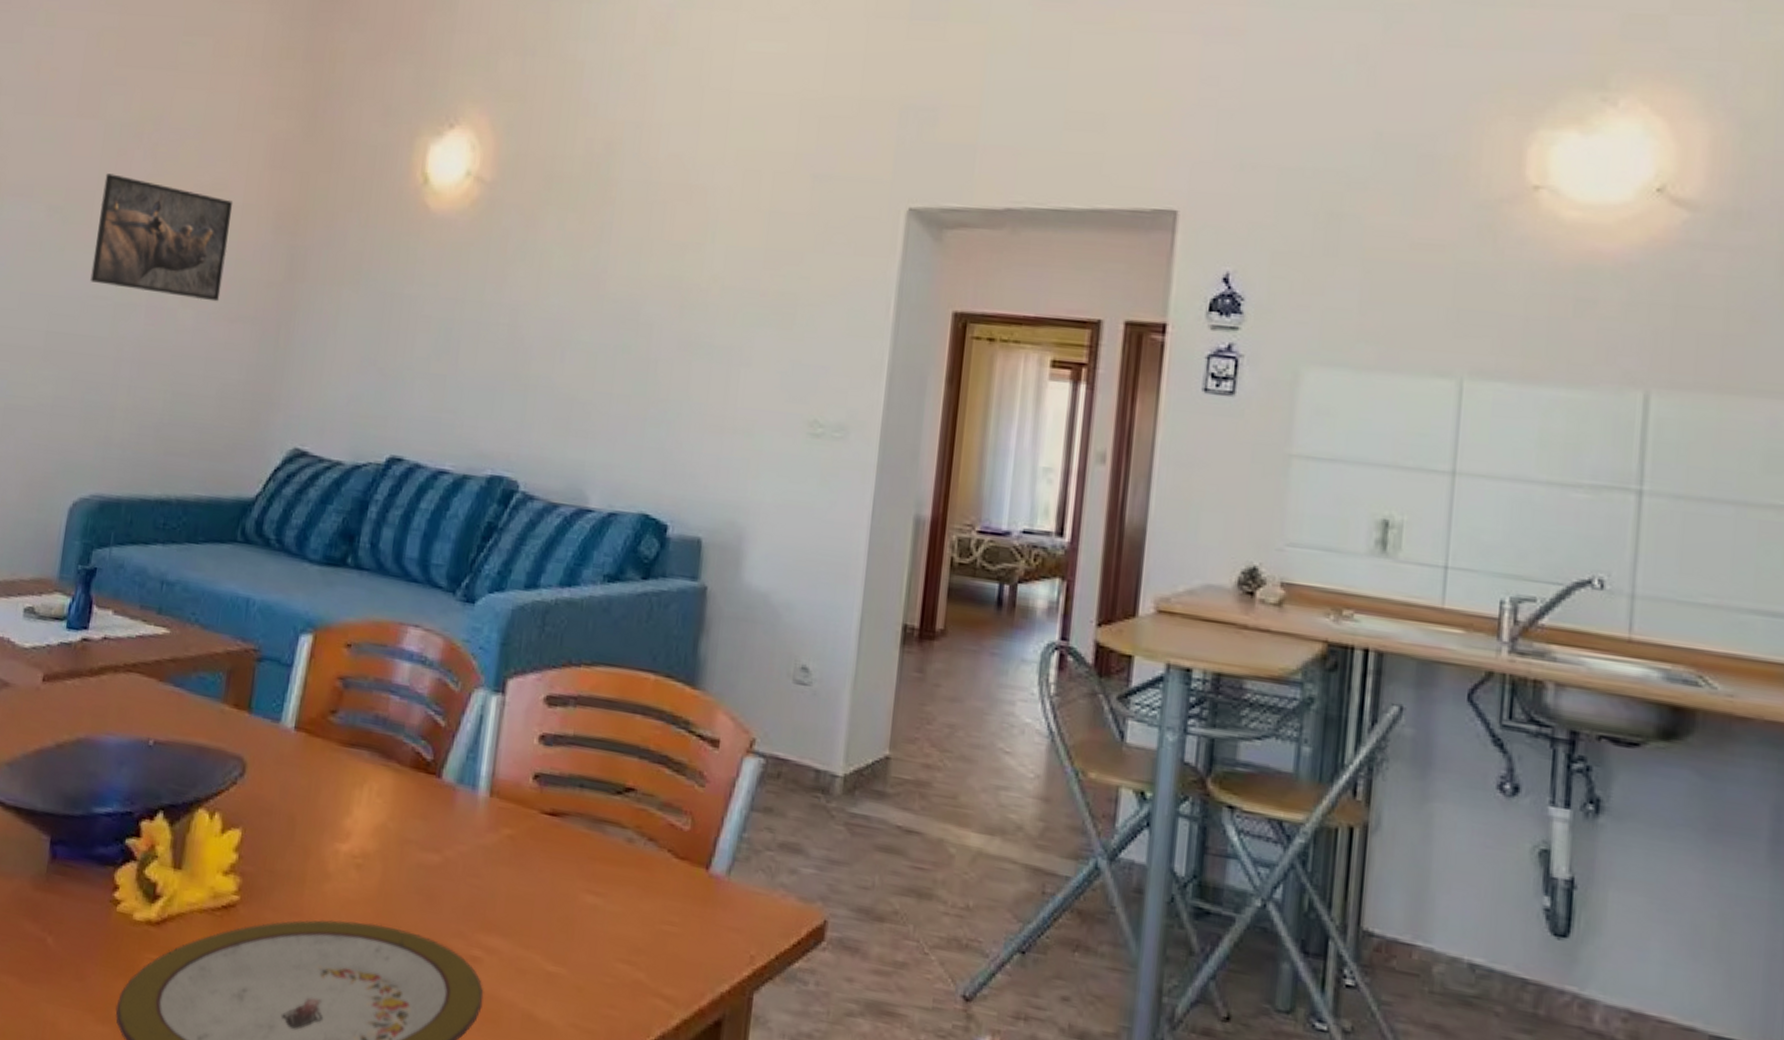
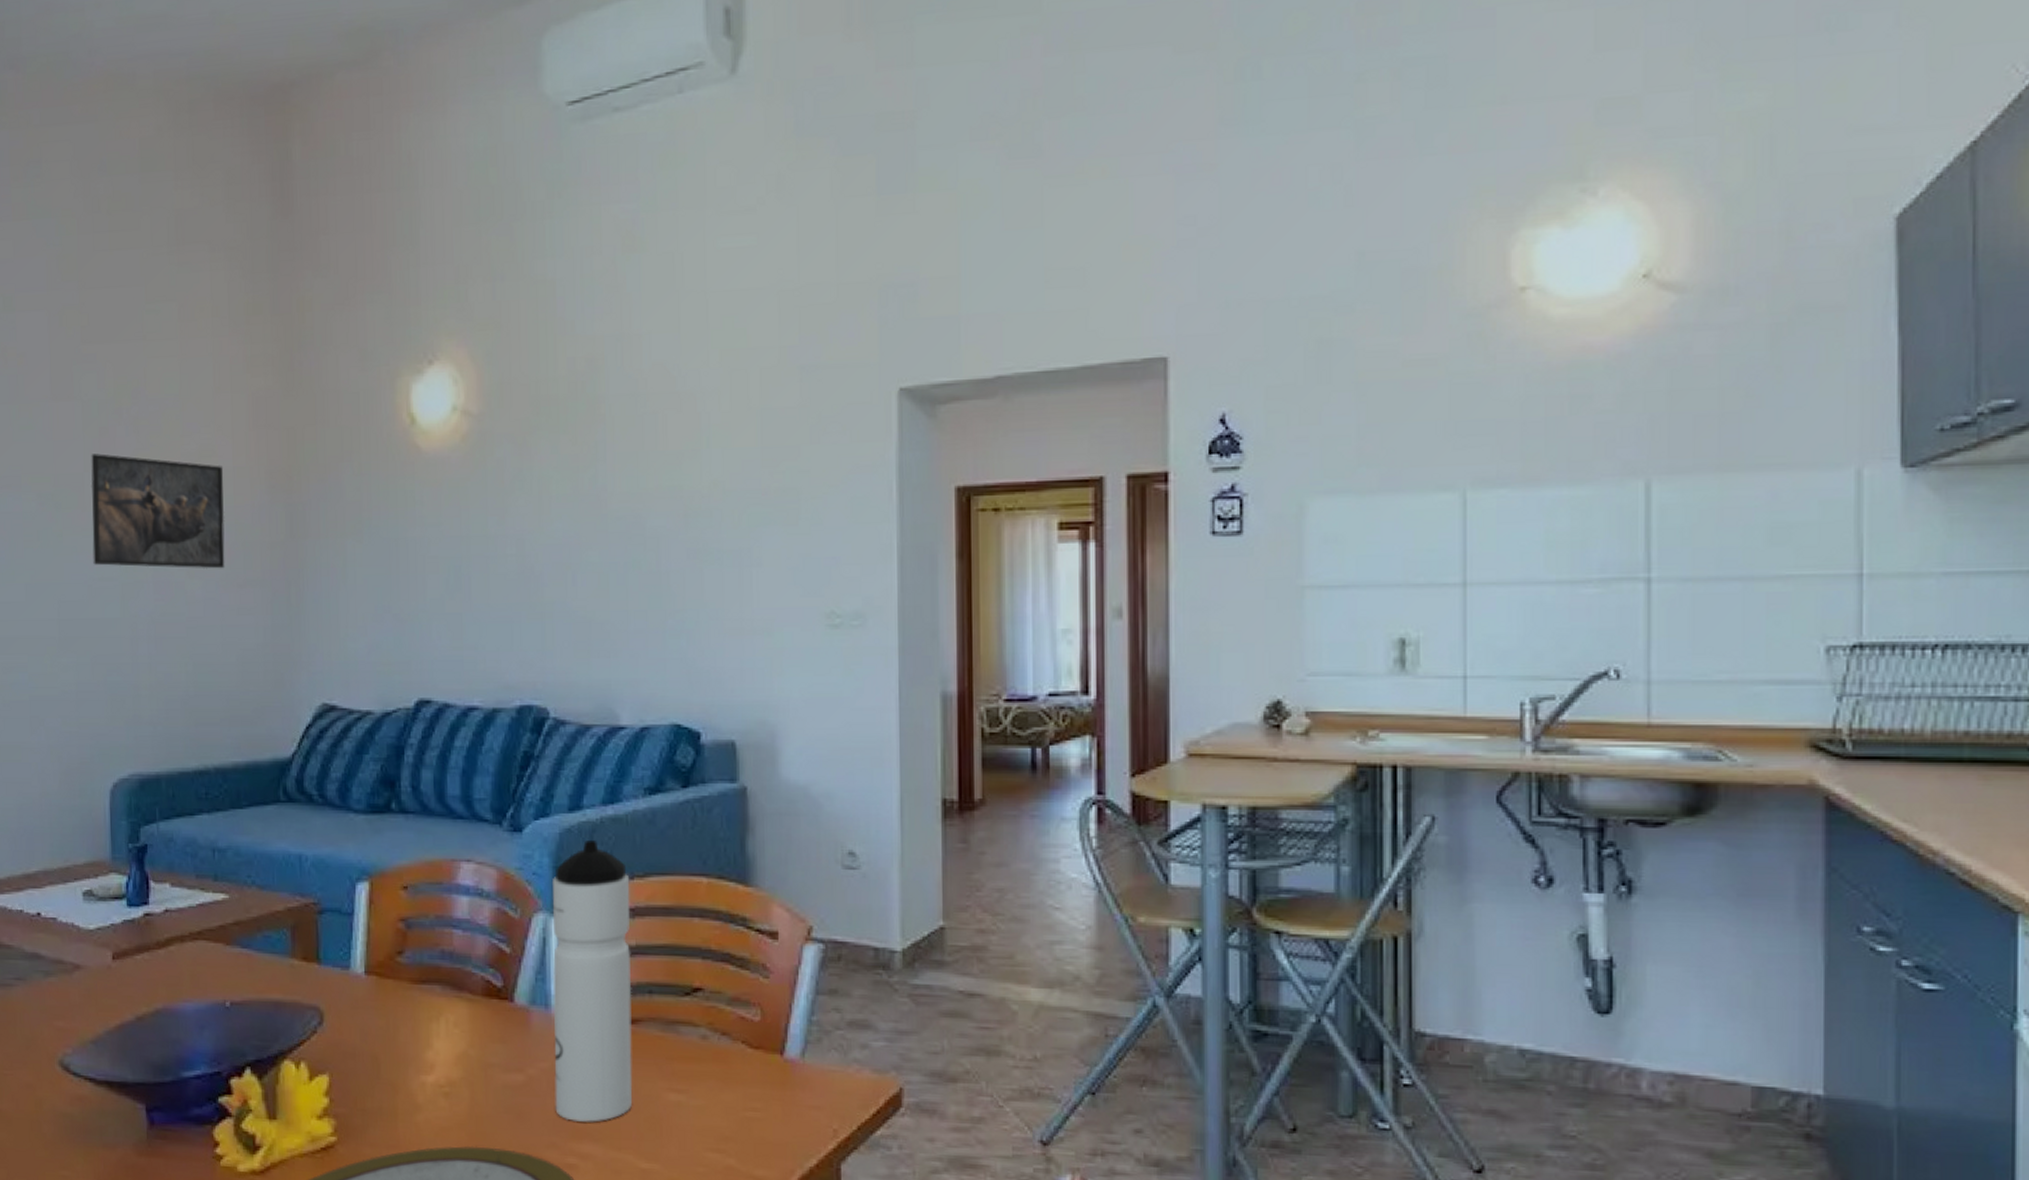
water bottle: none [467,620,577,916] -> present [552,840,633,1122]

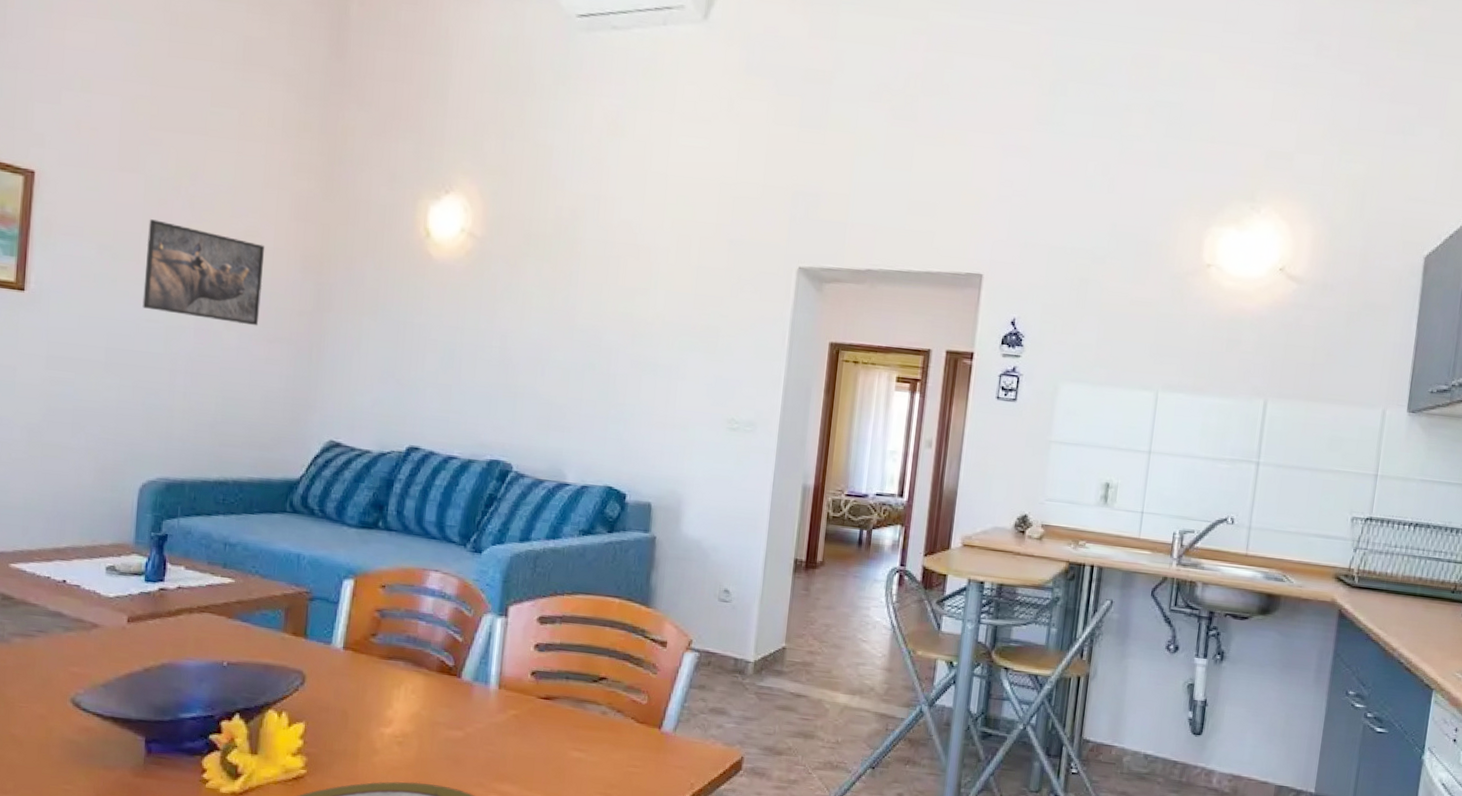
water bottle: present [552,840,633,1122] -> none [485,564,561,770]

